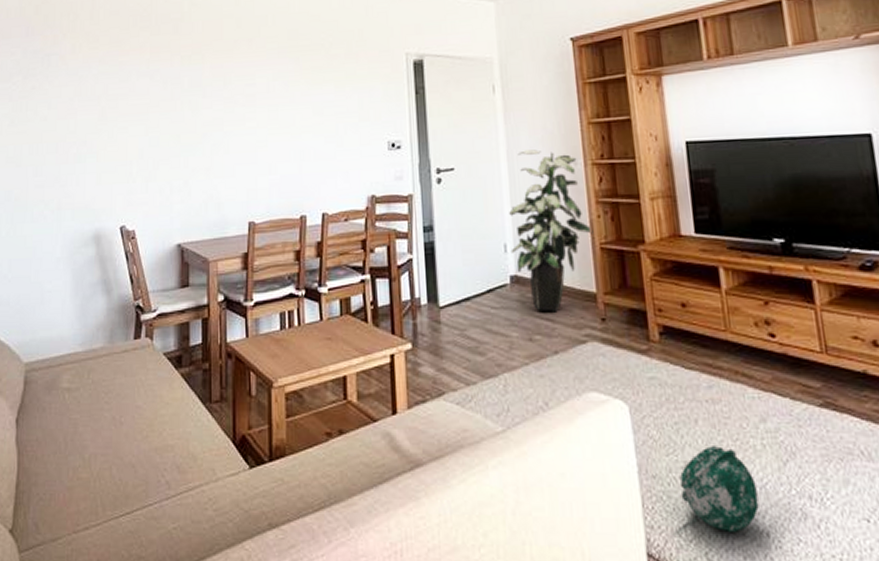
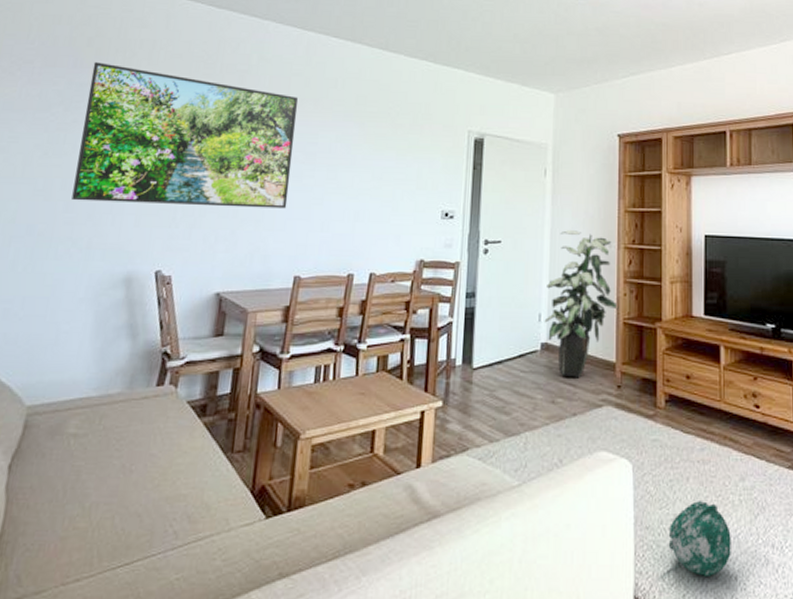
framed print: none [39,28,234,165] -> present [71,62,299,209]

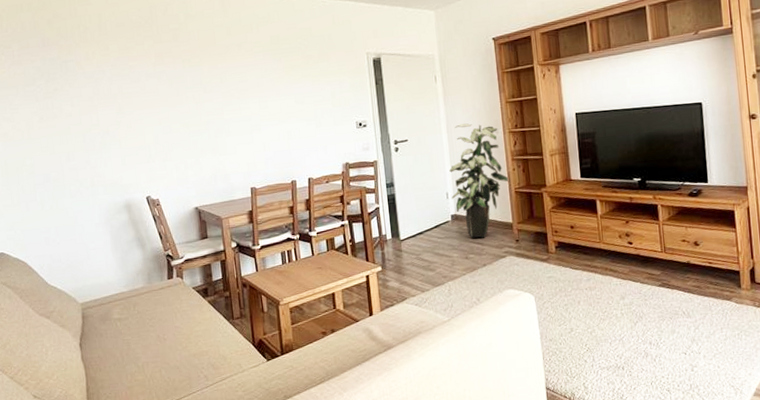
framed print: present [71,62,299,209] -> none [57,39,234,152]
ball: present [668,501,731,578] -> none [568,317,618,370]

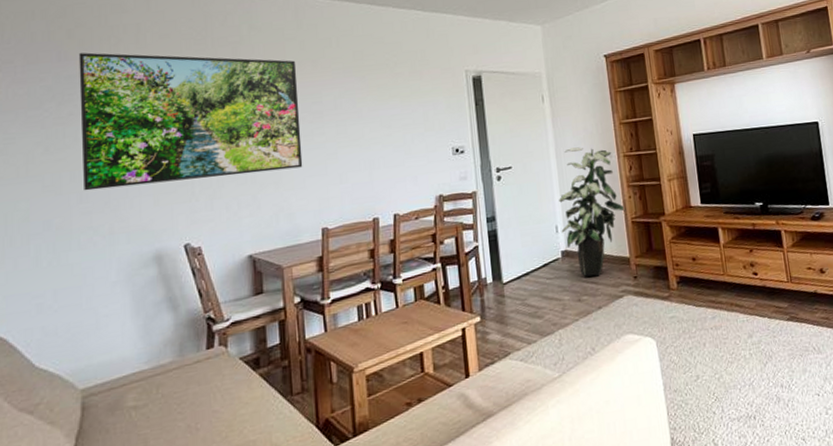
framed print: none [57,39,234,152] -> present [78,52,303,191]

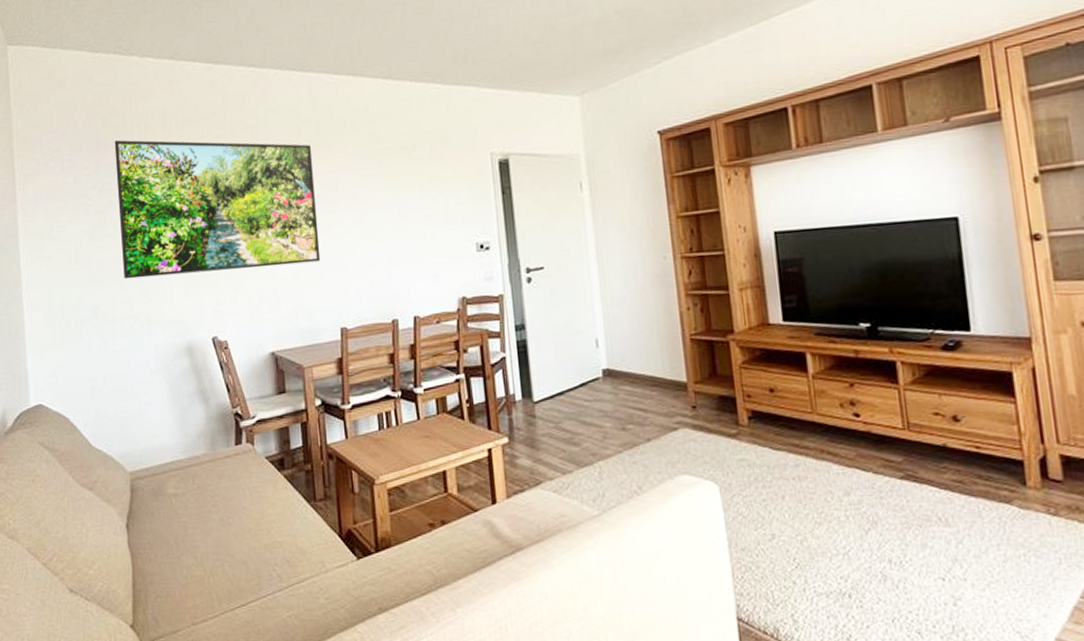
indoor plant: present [559,147,626,277] -> none [600,245,684,403]

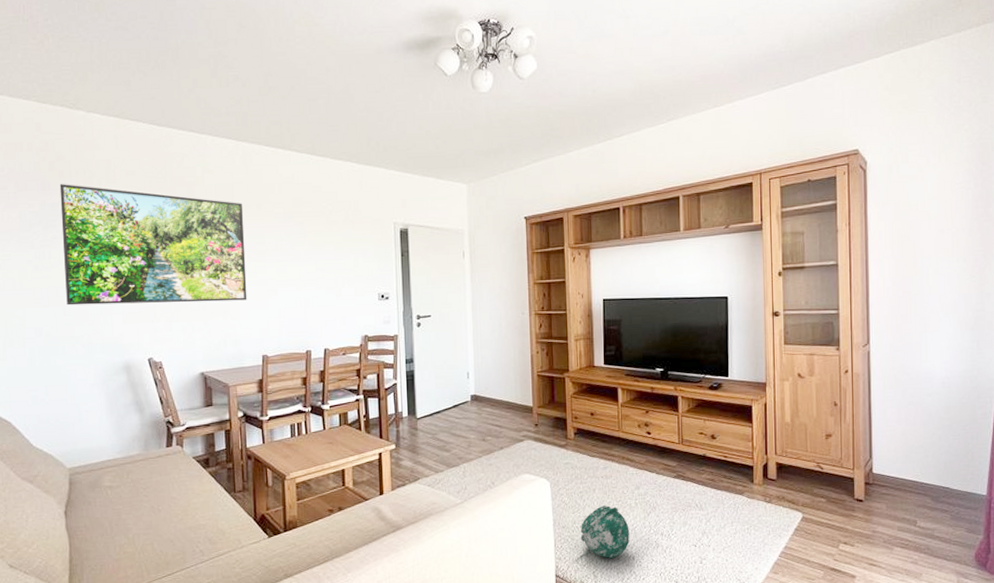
ball: none [768,519,842,597] -> present [580,505,630,559]

